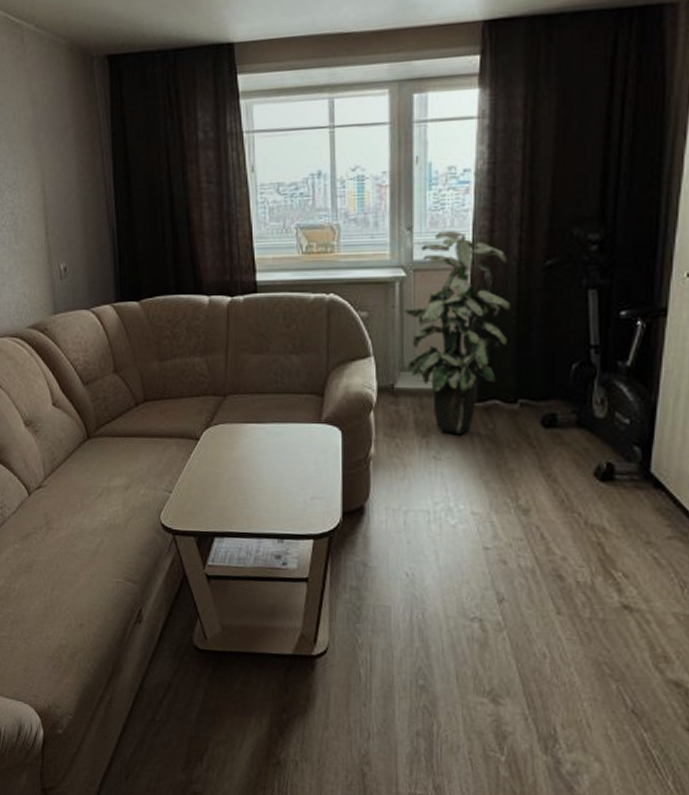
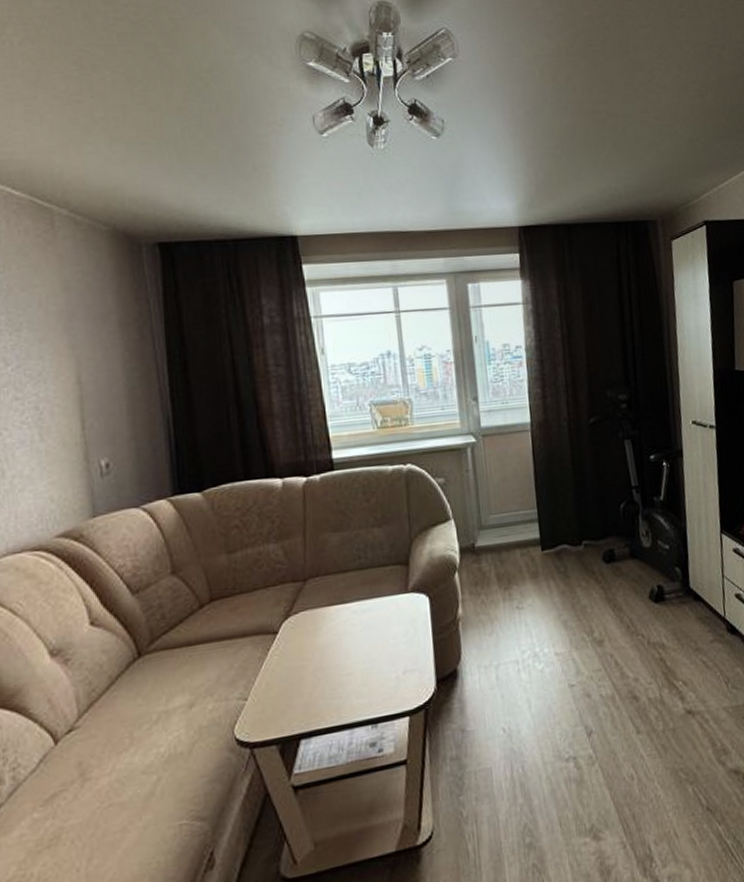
indoor plant: present [403,231,511,434] -> none [477,399,568,582]

